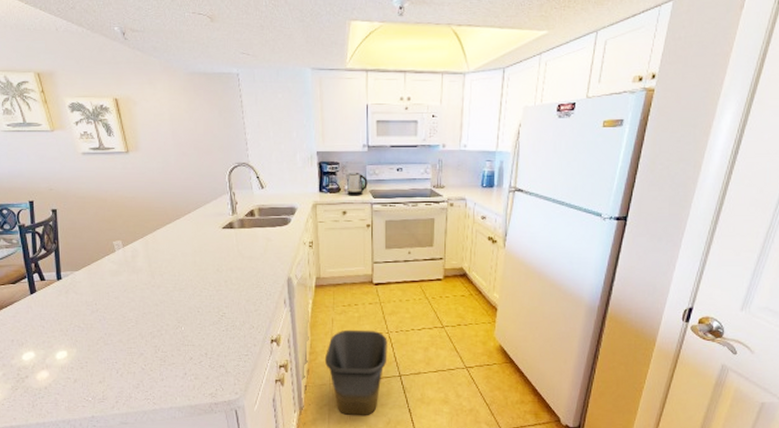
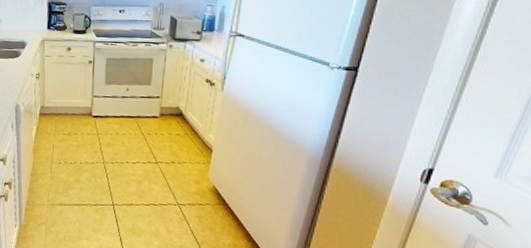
waste bin: present [324,329,388,416] -> none [44,156,103,239]
toaster: none [449,172,484,199] -> present [168,15,204,42]

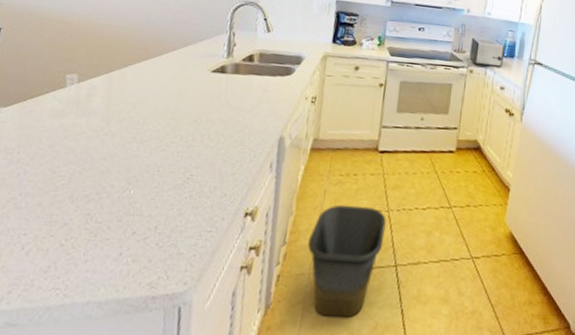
waste bin: none [44,156,103,239] -> present [307,204,387,319]
kettle: present [72,12,92,34] -> none [362,25,387,52]

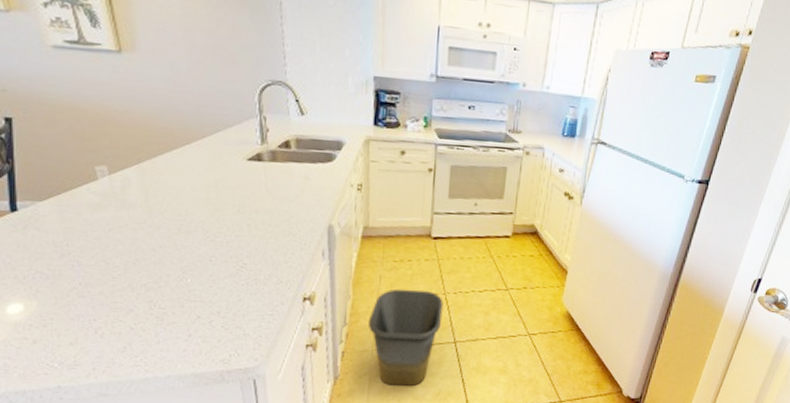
toaster: present [469,37,505,68] -> none [525,115,566,149]

